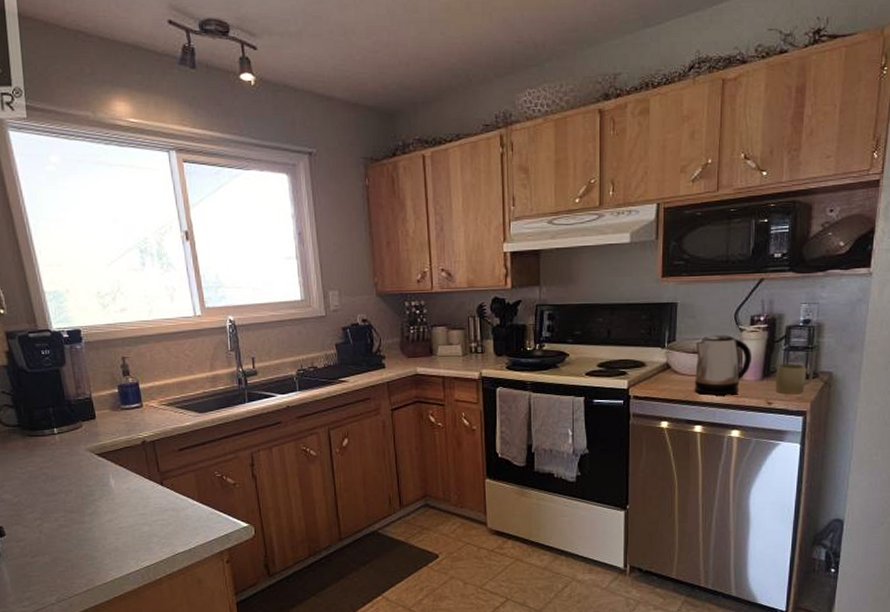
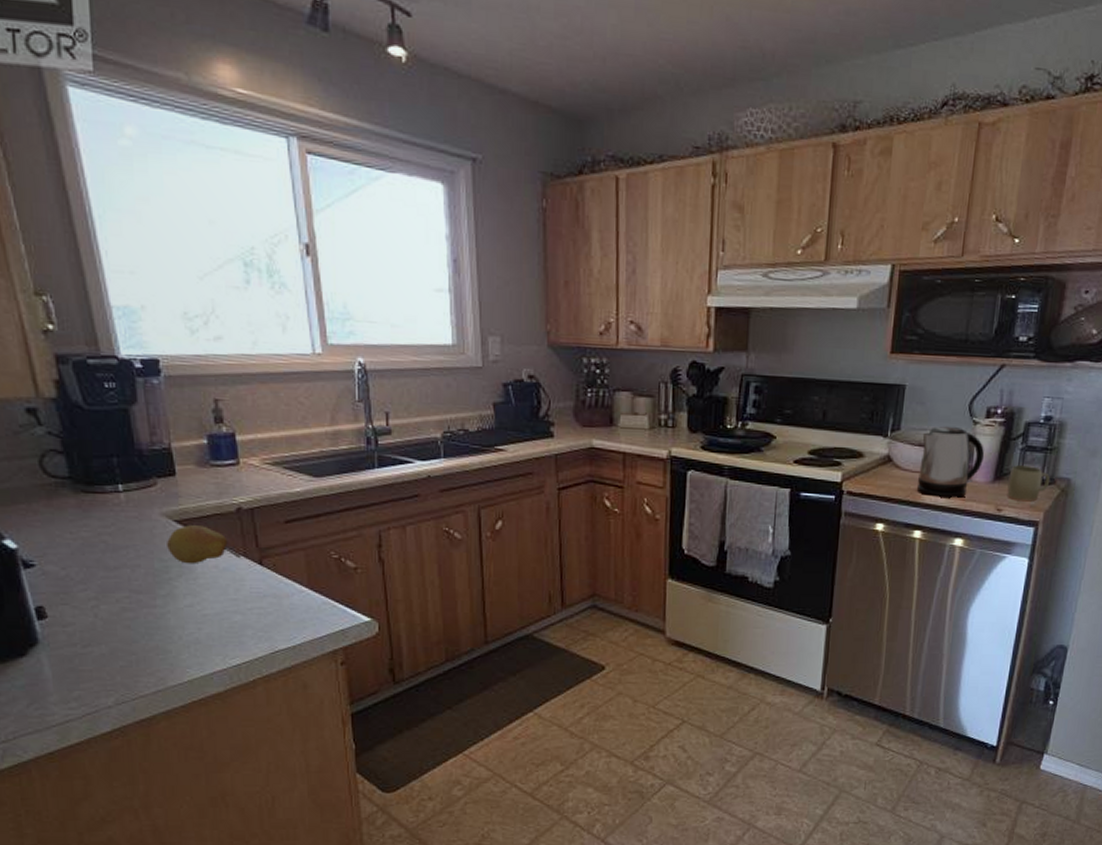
fruit: none [91,457,147,488] -> present [167,525,242,564]

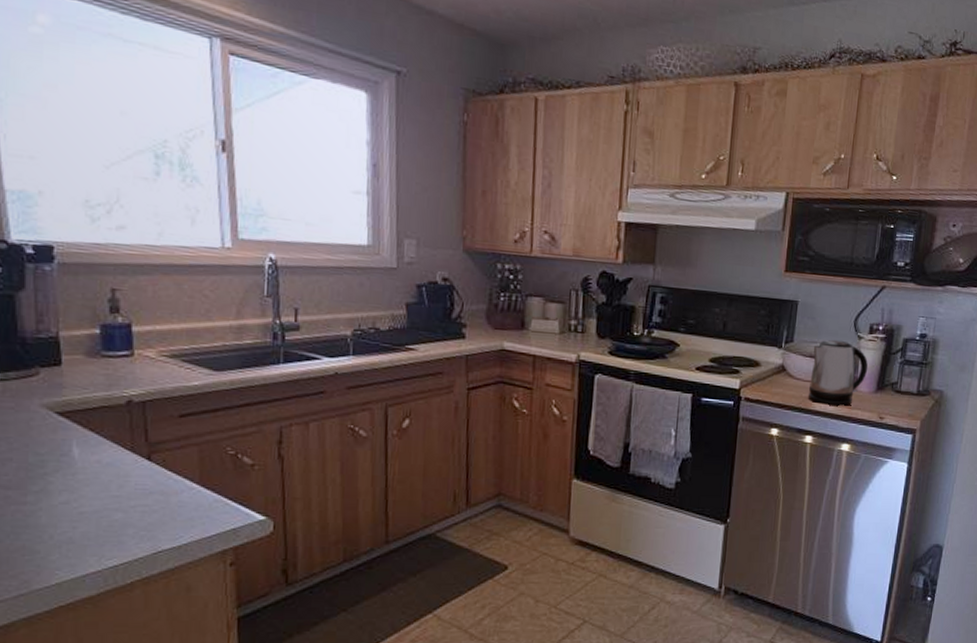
fruit: present [167,525,242,564] -> none [45,417,129,459]
mug: present [1007,465,1051,502] -> none [888,377,926,411]

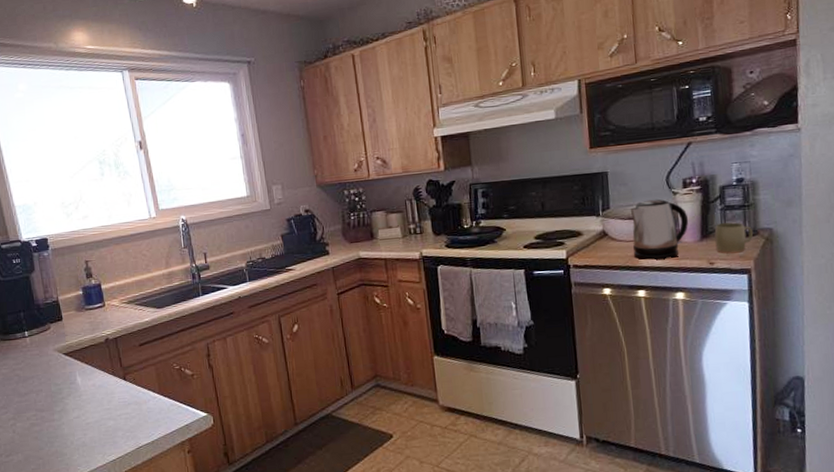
mug: none [888,377,926,411] -> present [714,222,754,254]

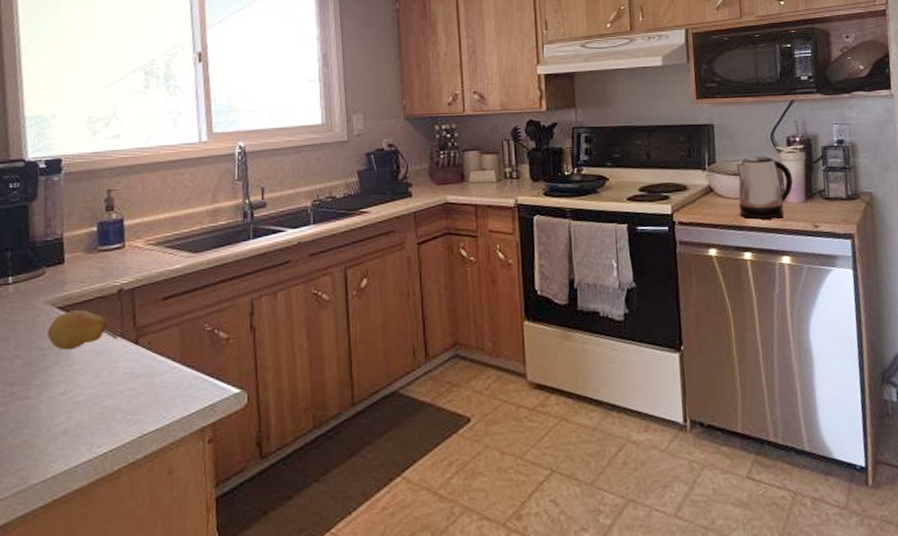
fruit: none [59,355,111,385] -> present [47,310,119,350]
mug: present [714,222,754,254] -> none [818,184,855,217]

